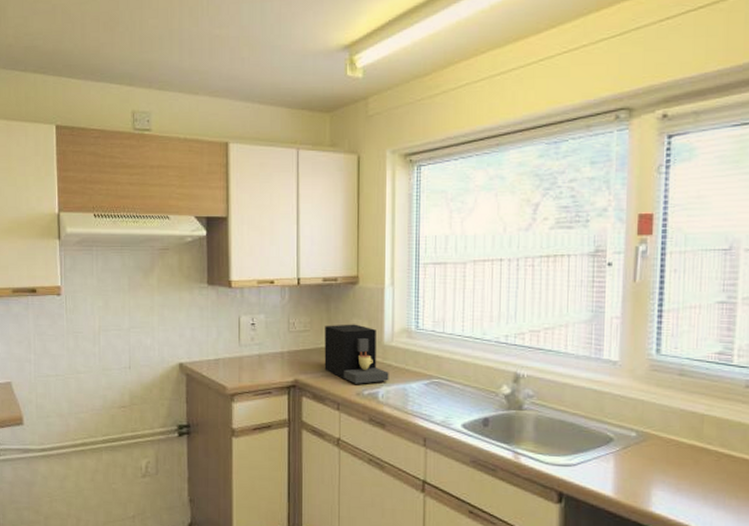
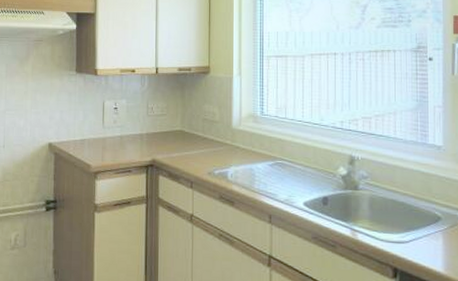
coffee maker: present [324,324,389,384] -> none [179,109,237,164]

